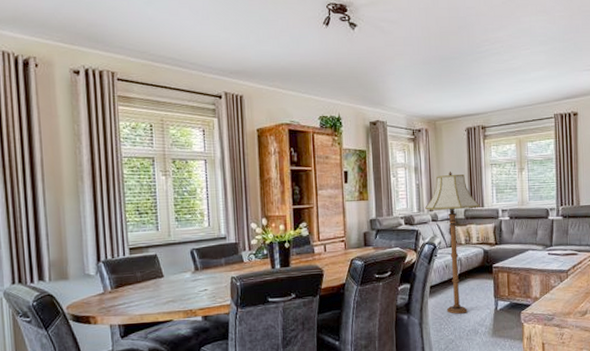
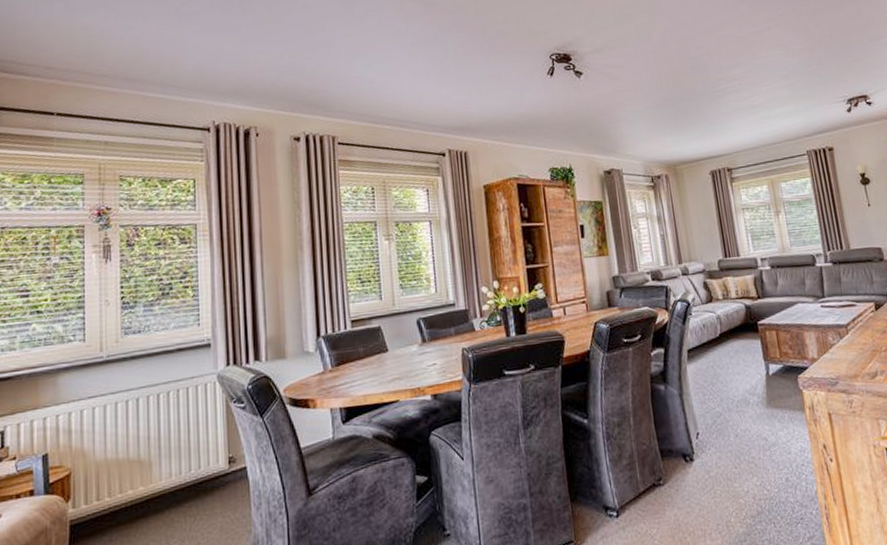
floor lamp: present [425,170,480,314] -> none [673,218,736,382]

